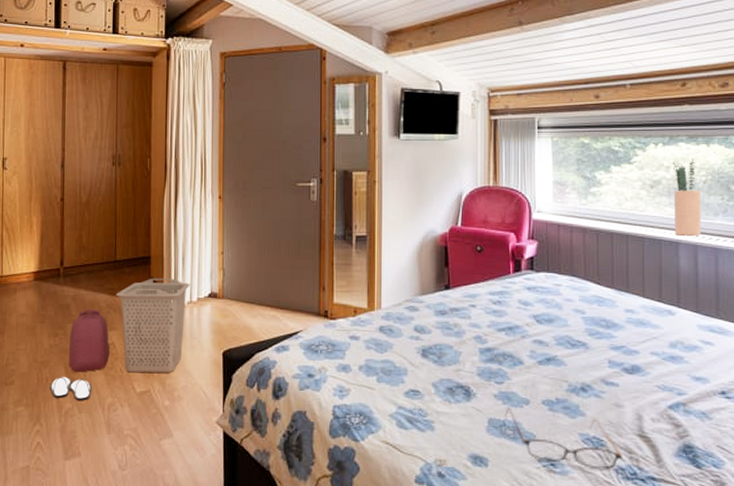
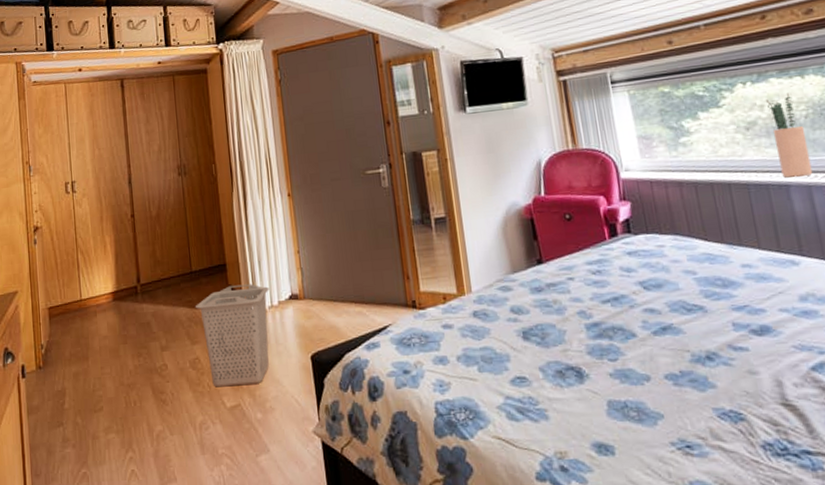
slippers: present [49,377,92,401] -> none [138,398,181,422]
backpack: present [68,309,110,373] -> none [153,324,196,392]
eyeglasses: present [504,406,623,470] -> none [624,385,769,448]

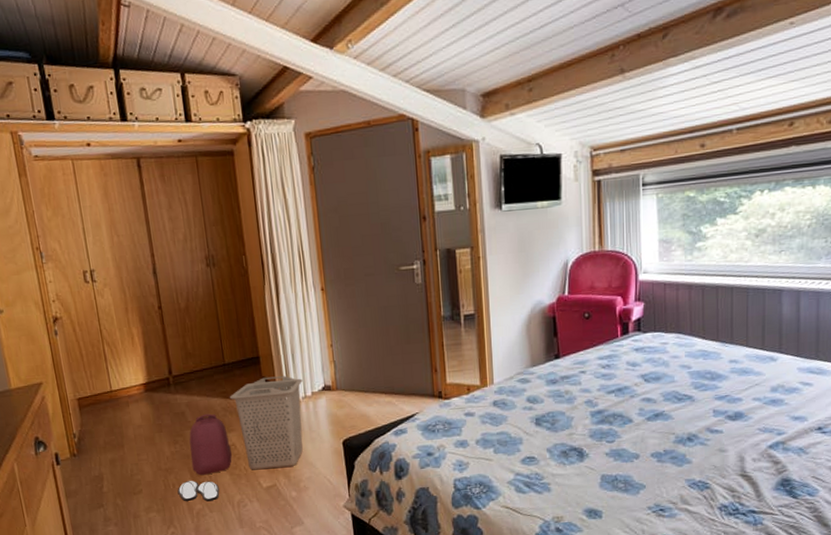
slippers: none [138,398,181,422] -> present [177,481,220,502]
backpack: none [153,324,196,392] -> present [189,413,232,476]
vase: present [767,93,813,178] -> none [778,202,806,283]

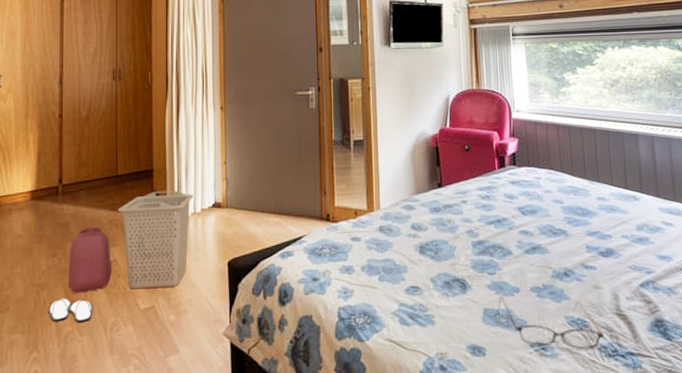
eyeglasses: none [616,462,726,510] -> present [498,295,605,350]

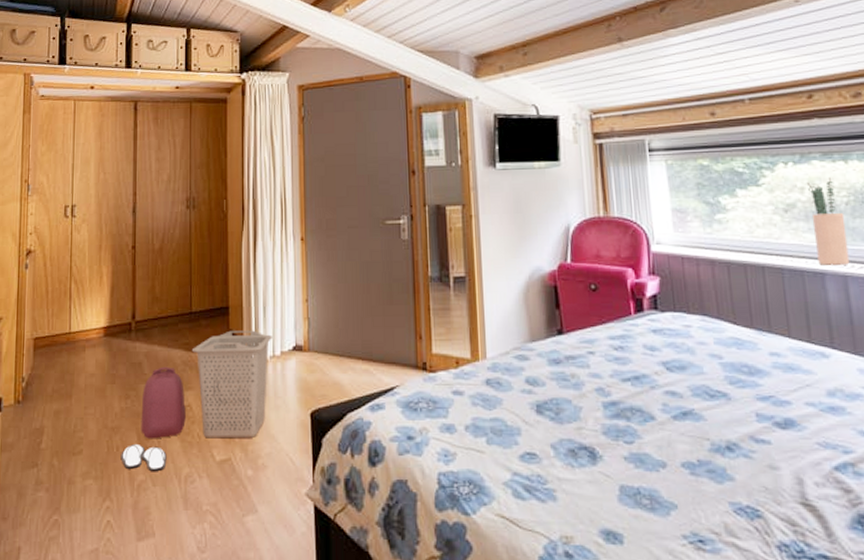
eyeglasses: present [498,295,605,350] -> none [638,470,786,547]
vase: none [628,59,656,128] -> present [808,177,850,265]

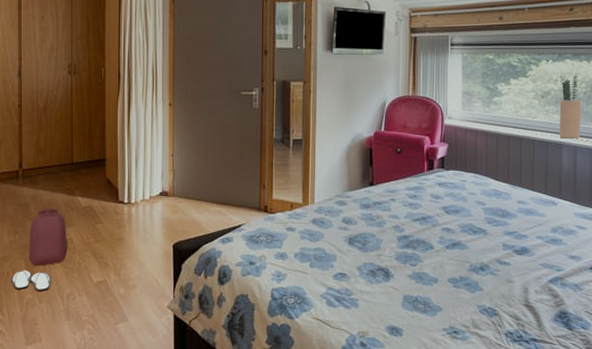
laundry basket: present [191,330,272,439] -> none [72,178,143,265]

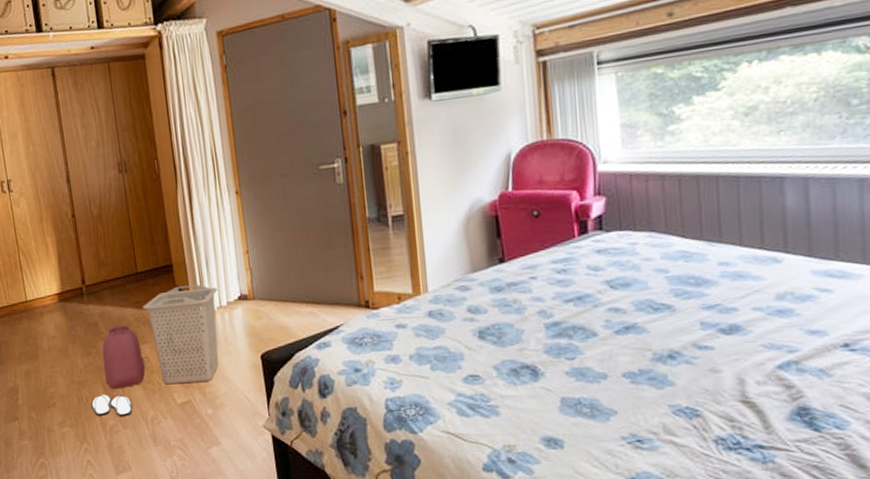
laundry basket: none [72,178,143,265] -> present [142,284,219,385]
vase: present [559,73,582,139] -> none [773,72,813,169]

